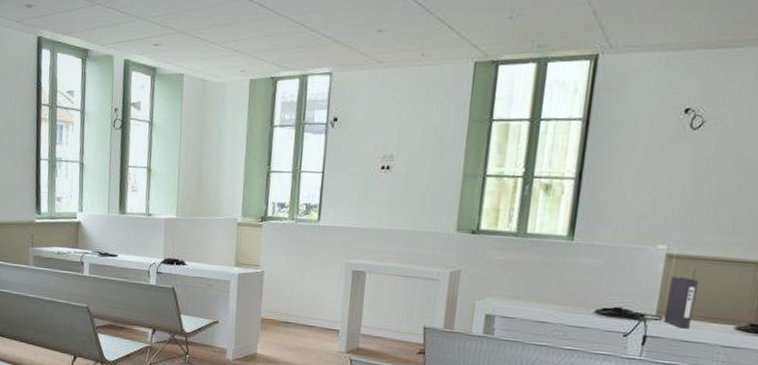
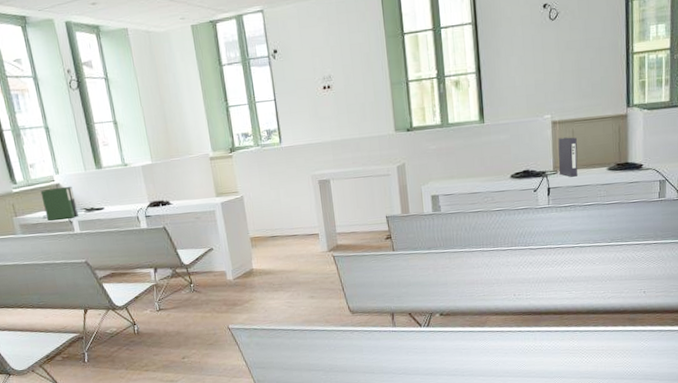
binder: none [60,225,92,260] -> present [40,186,78,221]

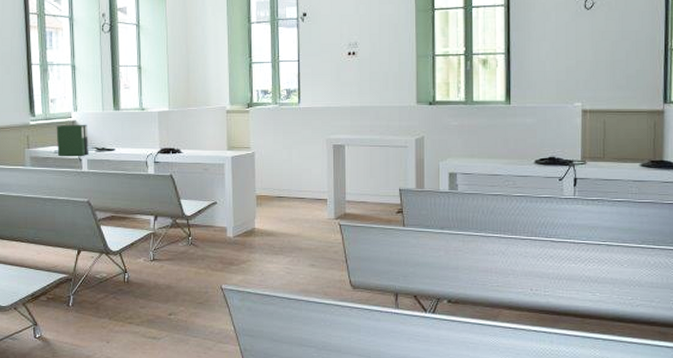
binder: present [558,137,578,177] -> none [587,127,608,169]

